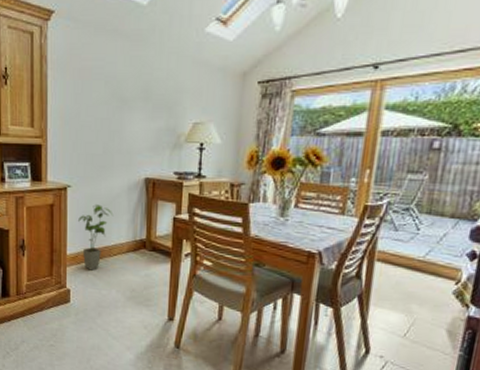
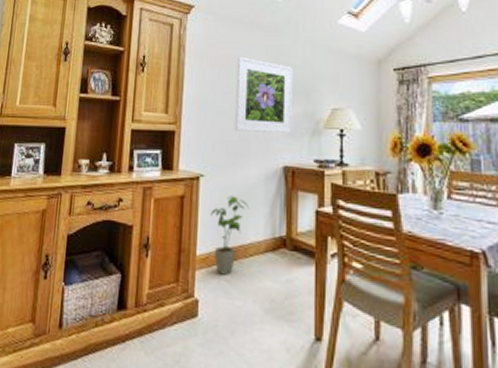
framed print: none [99,68,156,148] -> present [234,56,293,134]

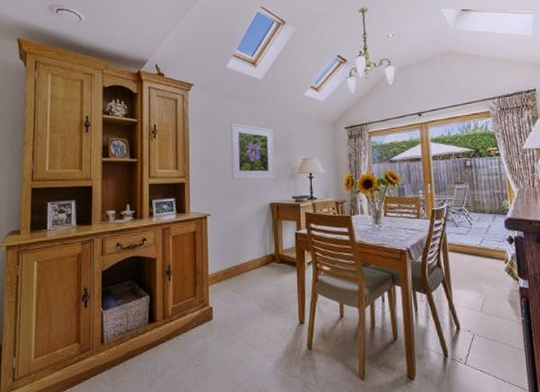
house plant: present [211,196,250,275] -> none [218,228,247,287]

